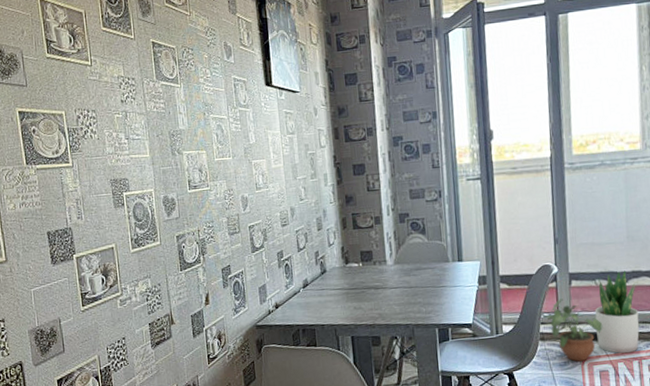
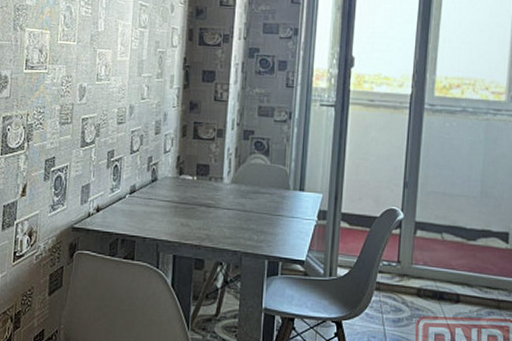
potted plant: present [545,298,603,362] -> none [384,248,444,320]
planter: present [594,270,639,354] -> none [436,227,484,319]

